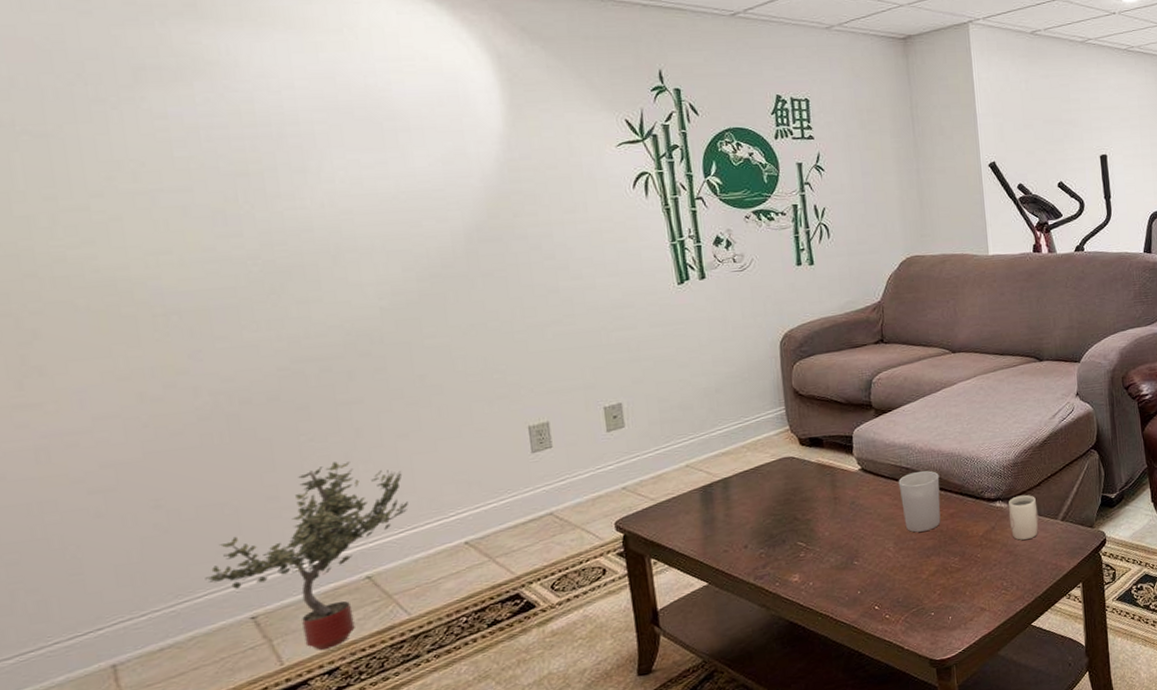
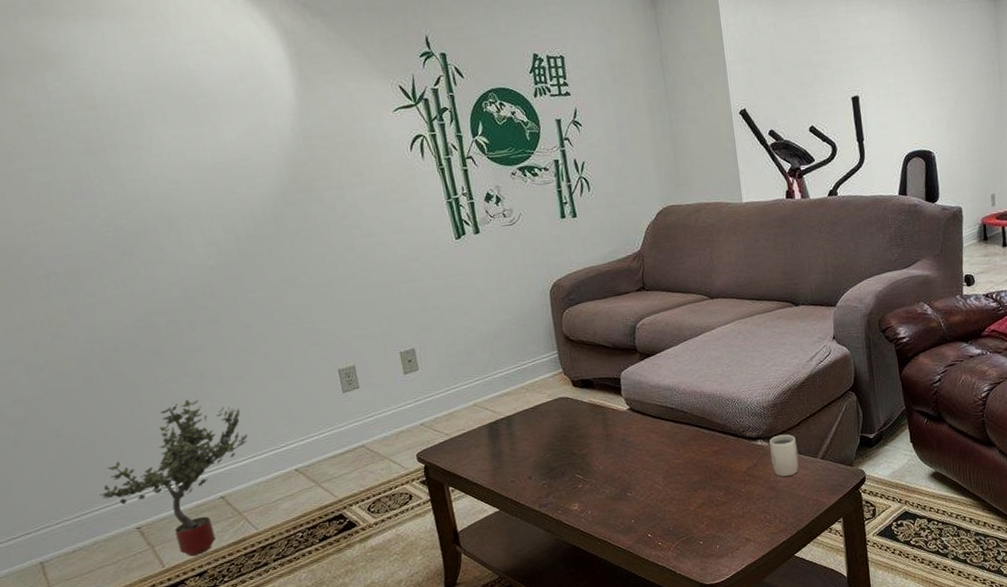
candle holder: present [898,470,941,533] -> none [664,410,706,468]

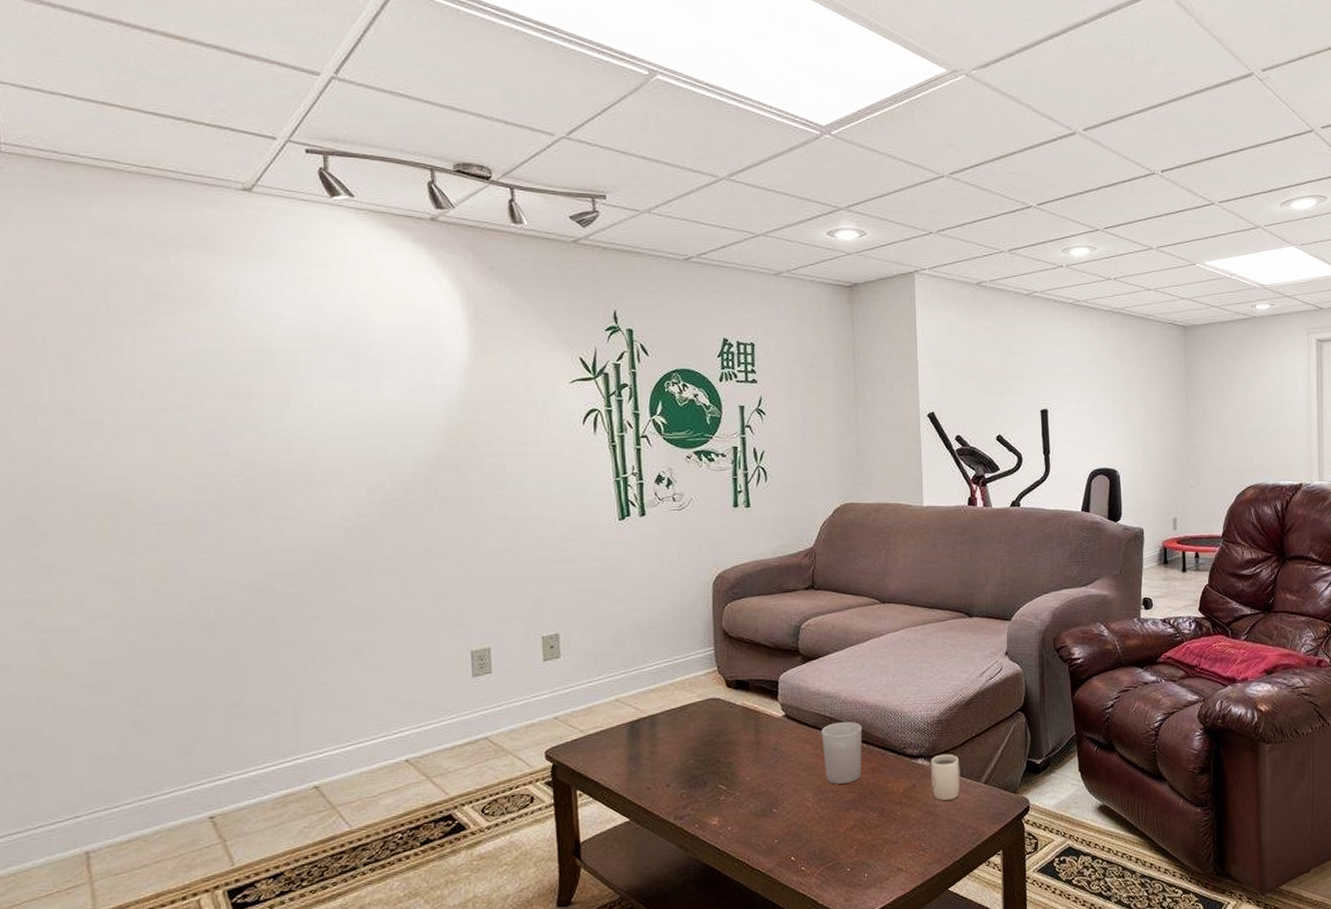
potted tree: present [99,400,247,556] -> none [172,673,357,854]
candle holder: none [664,410,706,468] -> present [821,721,863,784]

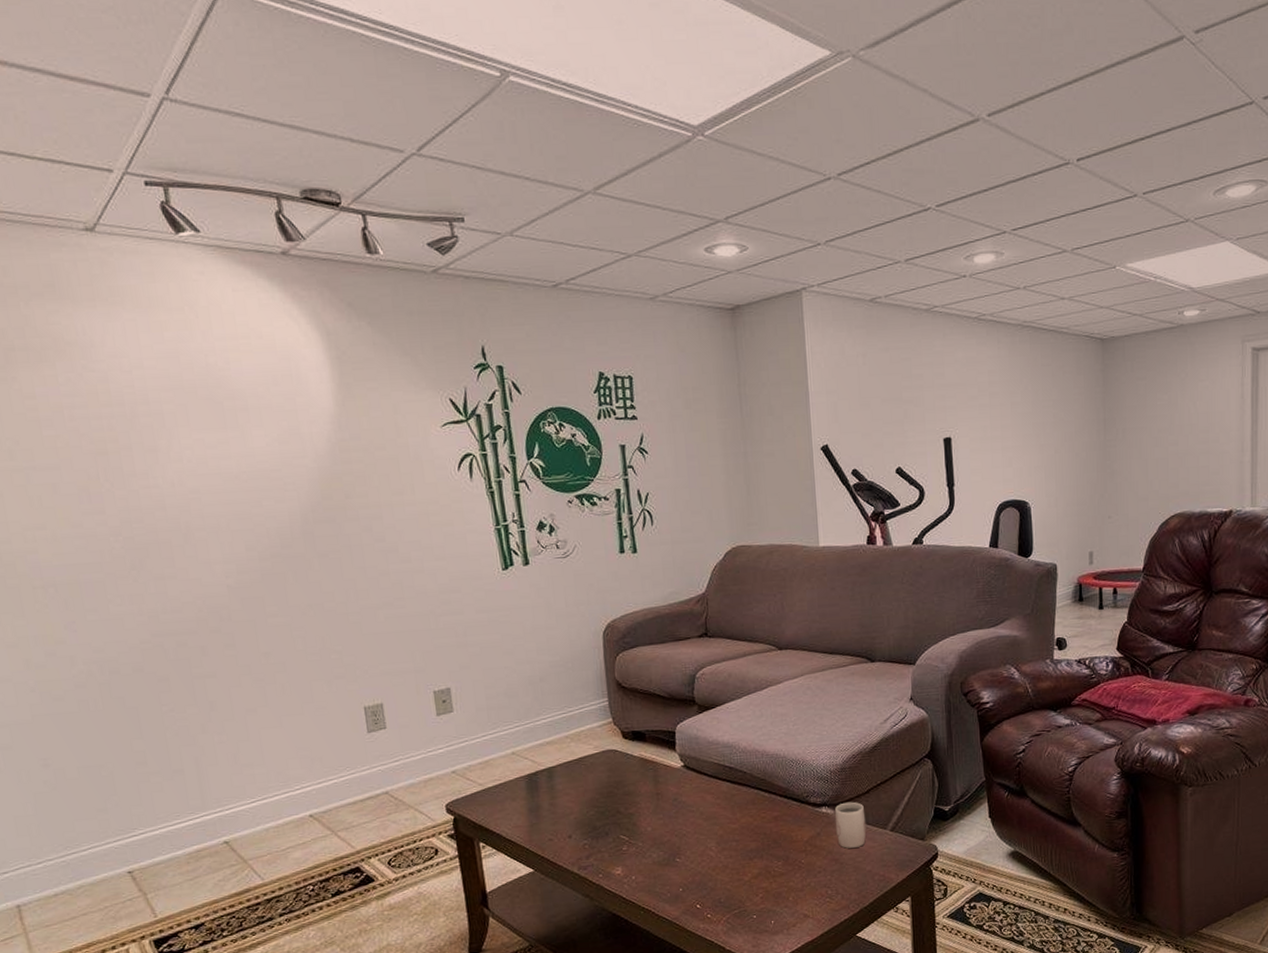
candle holder: present [821,721,863,784] -> none [721,771,765,834]

